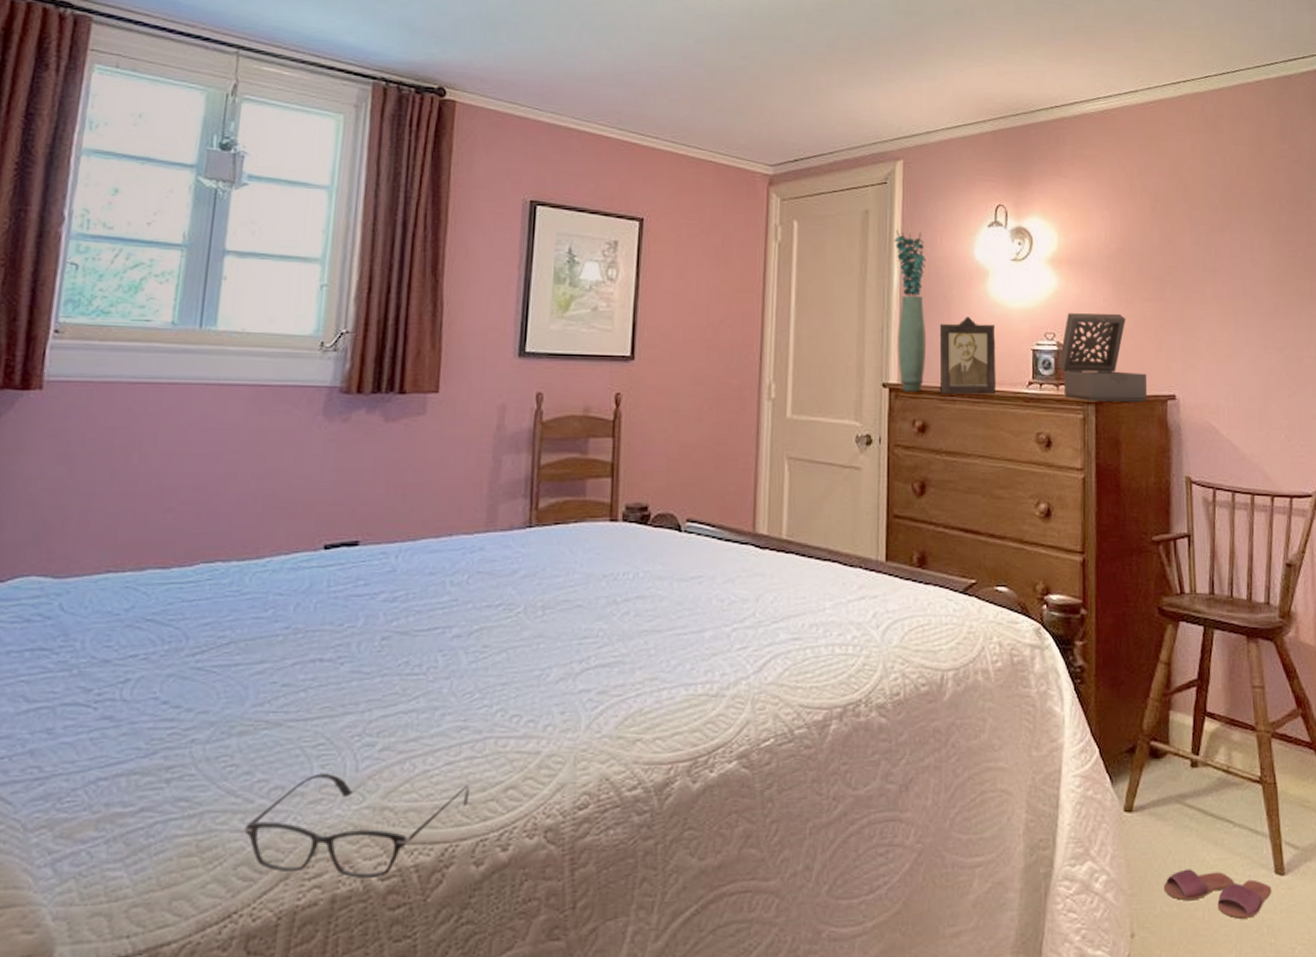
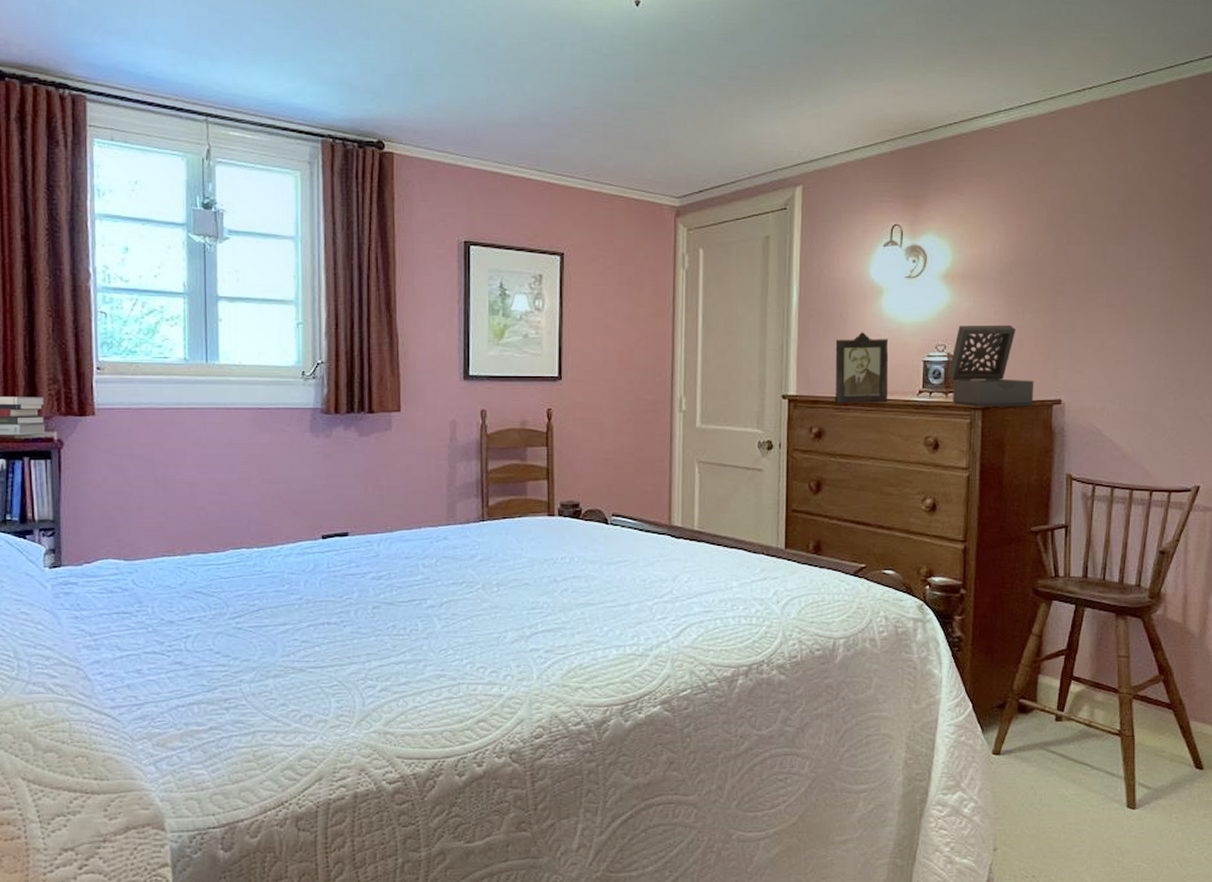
eyeglasses: present [244,773,470,879] -> none [285,706,450,782]
vase: present [894,229,927,392] -> none [793,253,824,402]
slippers: present [1164,869,1272,919] -> none [1025,801,1123,841]

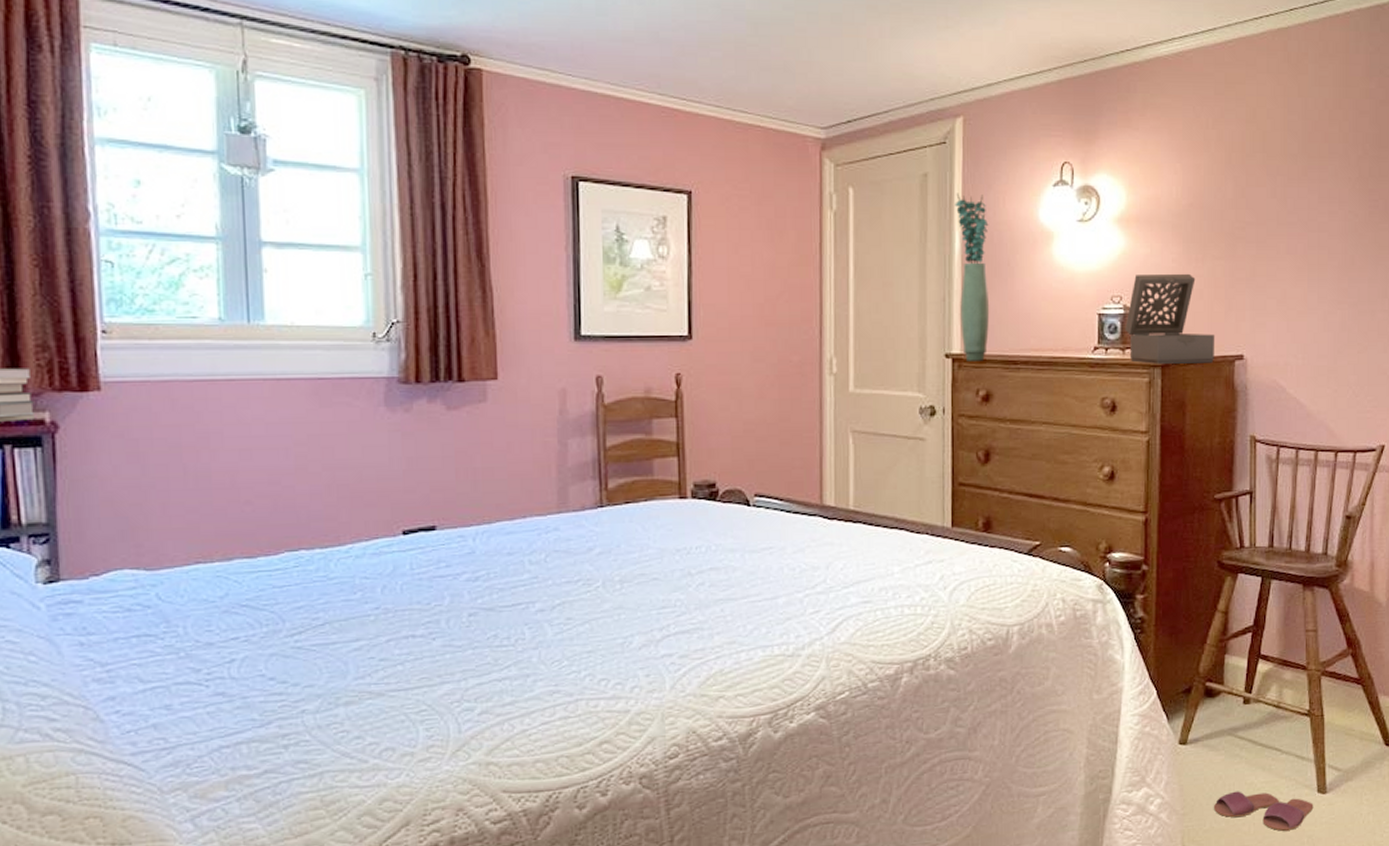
vase: none [793,253,824,402] -> present [955,193,990,361]
photo frame: present [835,332,889,403] -> none [1002,282,1061,362]
slippers: none [1025,801,1123,841] -> present [1214,791,1314,831]

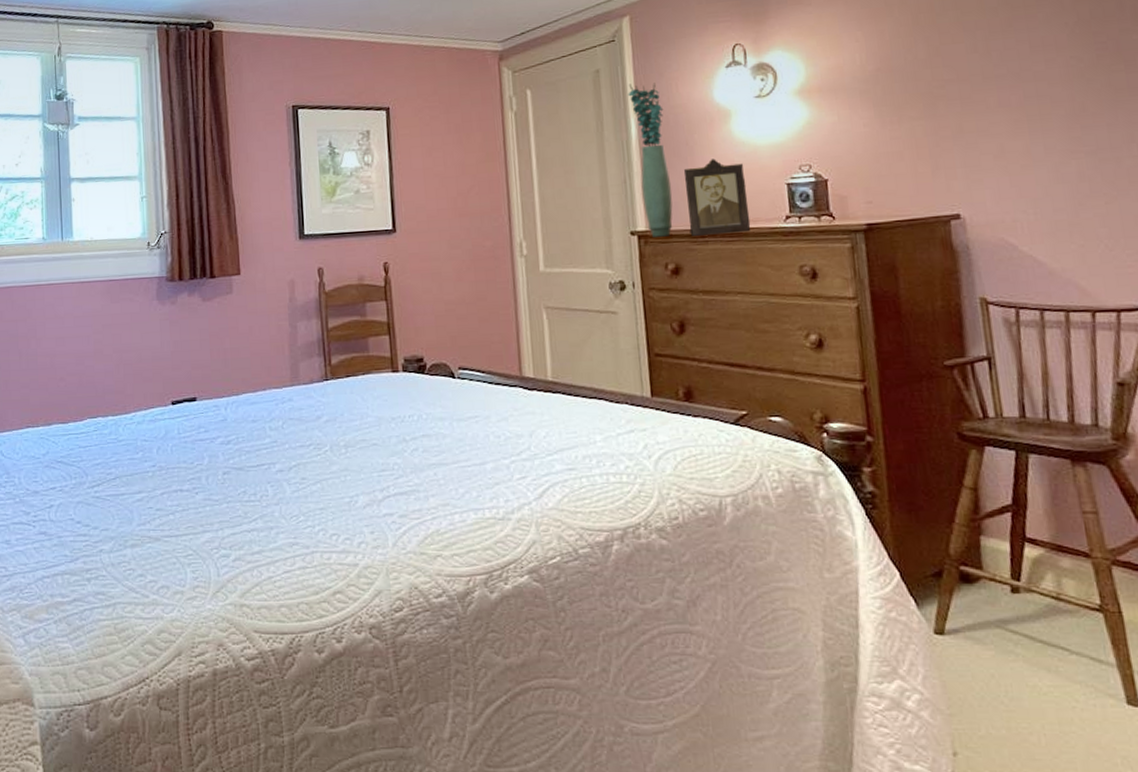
photo frame: none [1002,282,1061,362] -> present [683,159,751,236]
jewelry box: present [1125,273,1215,365] -> none [818,136,925,230]
slippers: present [1214,791,1314,831] -> none [988,693,1125,747]

